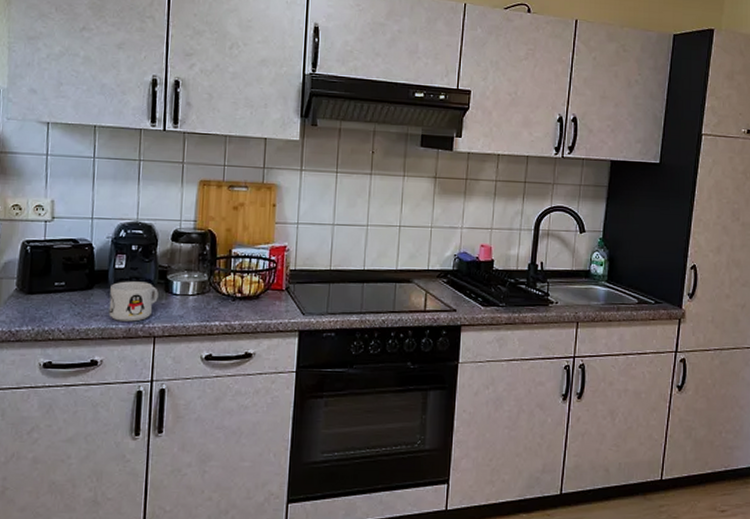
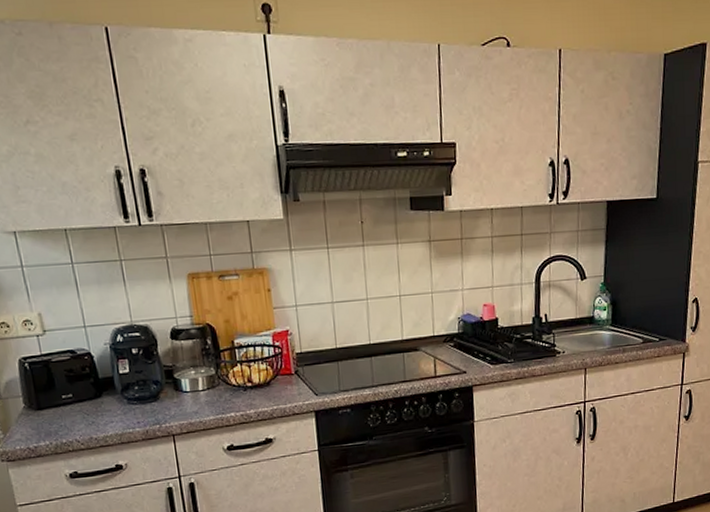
mug: present [108,281,158,322] -> none [119,383,169,425]

